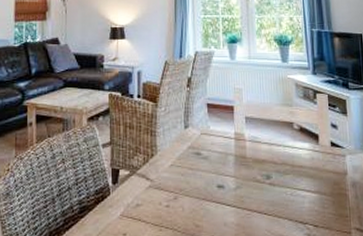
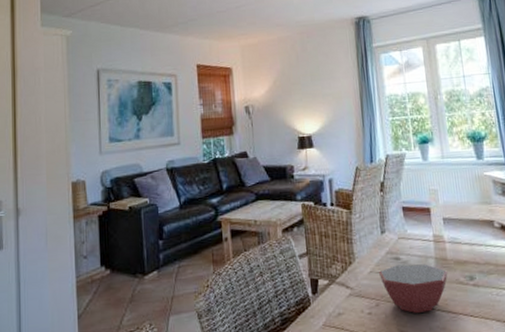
bowl: none [178,159,246,208] -> present [378,263,448,313]

